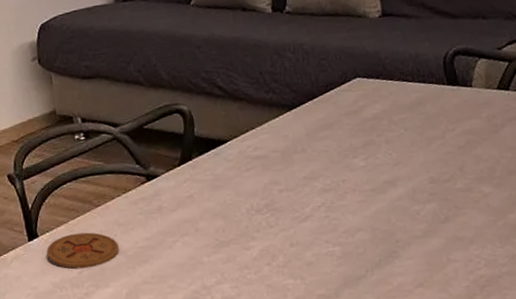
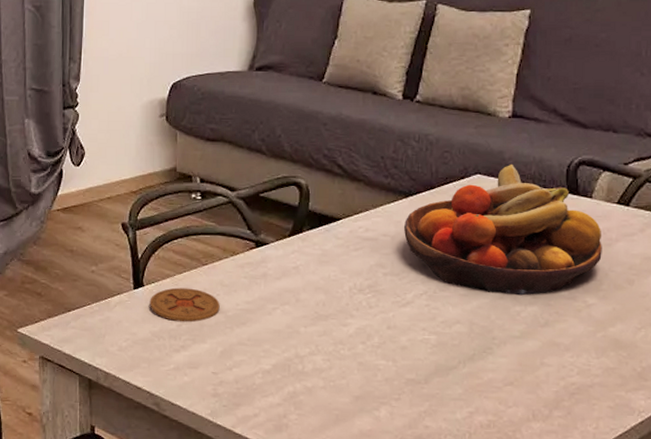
fruit bowl: none [292,63,491,195] -> present [404,164,602,296]

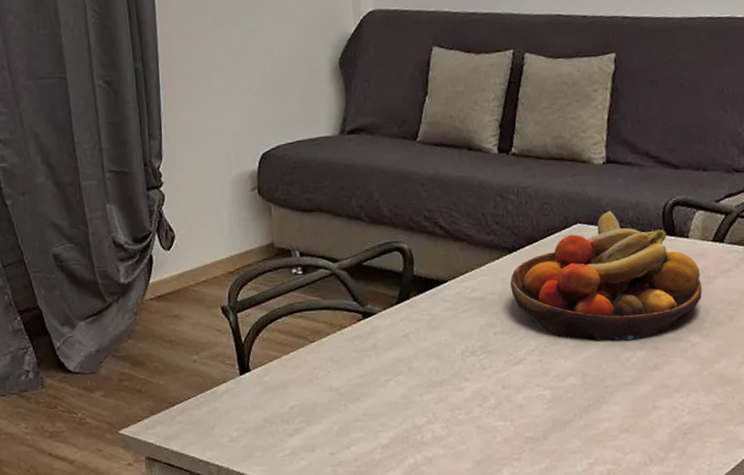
coaster: present [149,287,220,323] -> none [258,368,332,405]

